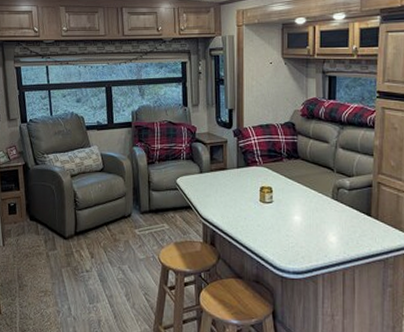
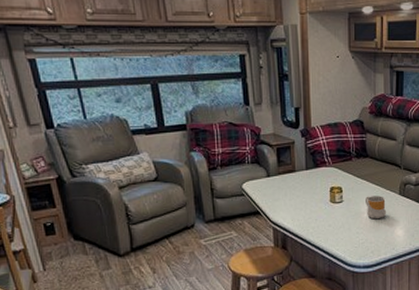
mug: none [296,198,319,222] -> present [366,196,387,219]

